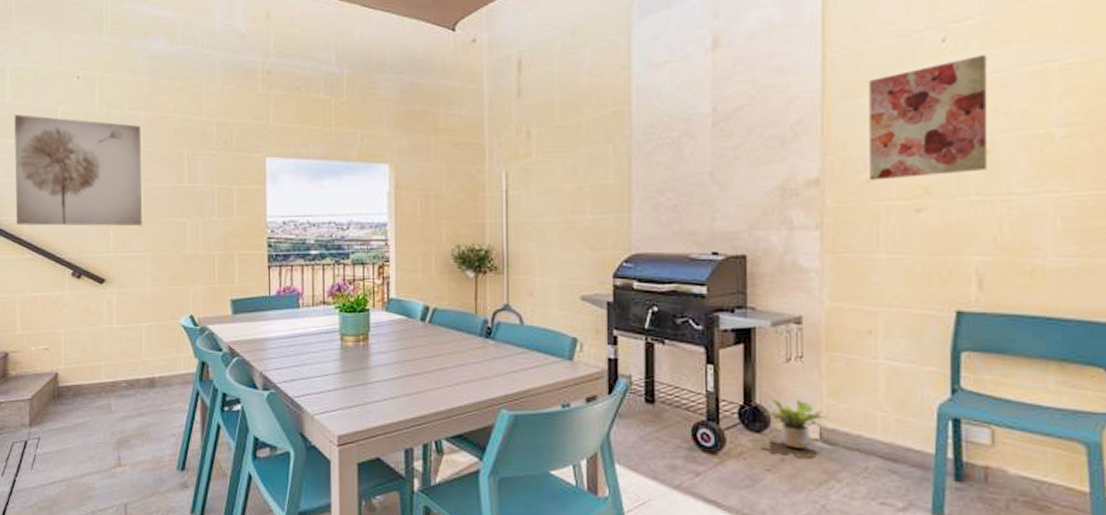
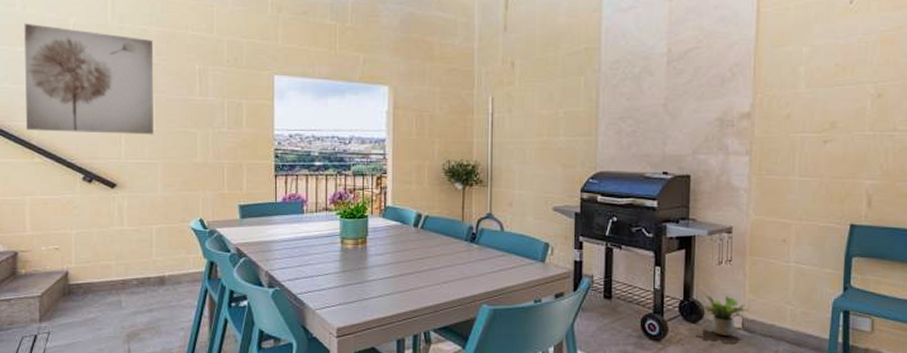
wall art: present [869,54,988,180] -> none [790,15,883,116]

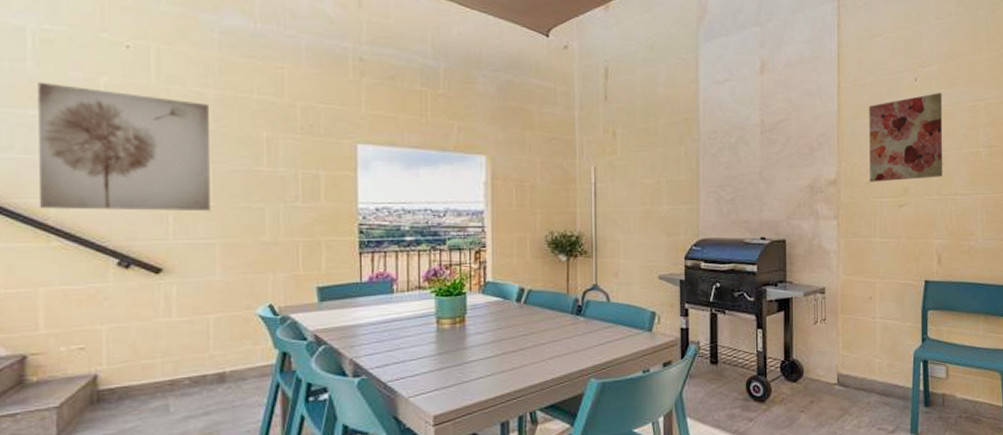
potted plant: present [700,294,749,337] -> none [800,353,843,393]
wall art: none [790,15,883,116] -> present [869,92,943,182]

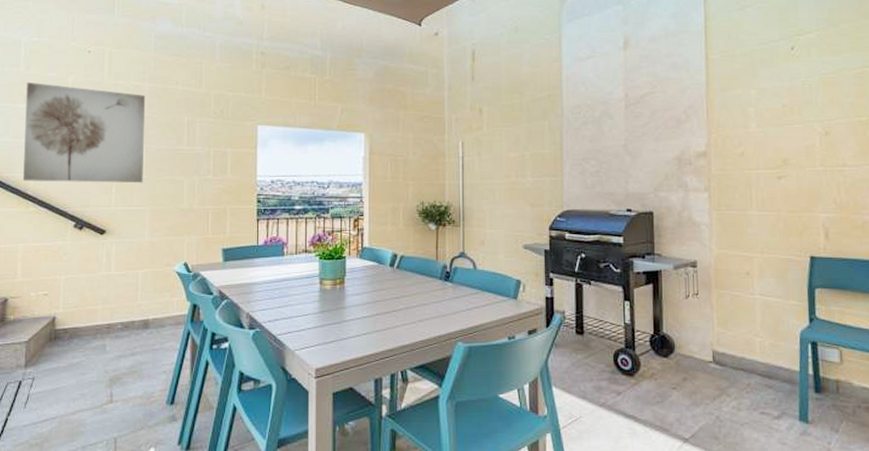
wall art: present [869,92,943,182] -> none [740,60,827,154]

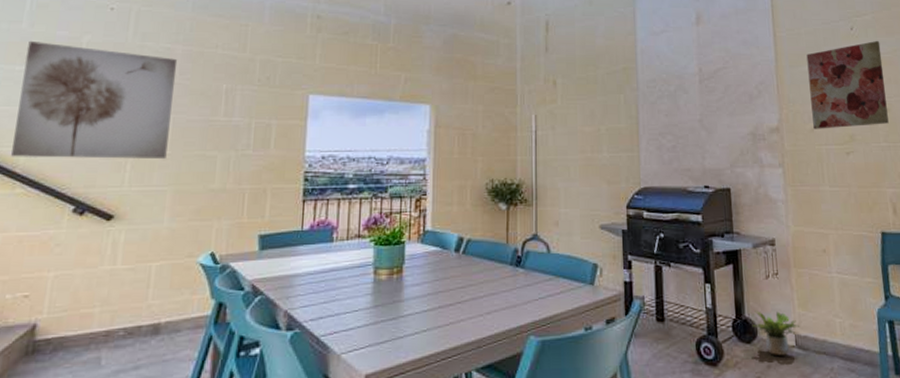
potted plant: none [671,328,719,370] -> present [753,311,800,356]
wall art: none [740,60,827,154] -> present [806,40,889,129]

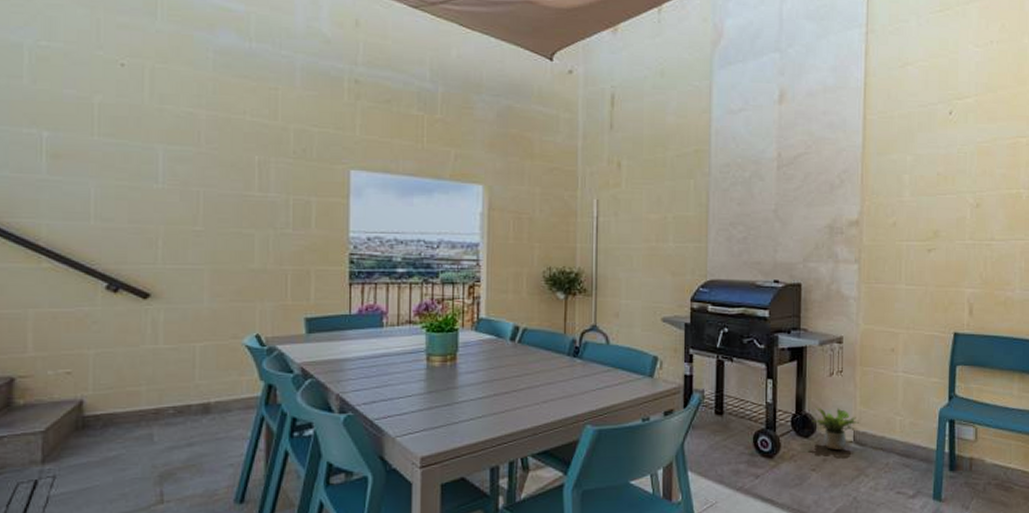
wall art: present [11,40,178,160] -> none [32,99,202,236]
wall art: present [806,40,889,129] -> none [896,127,980,224]

